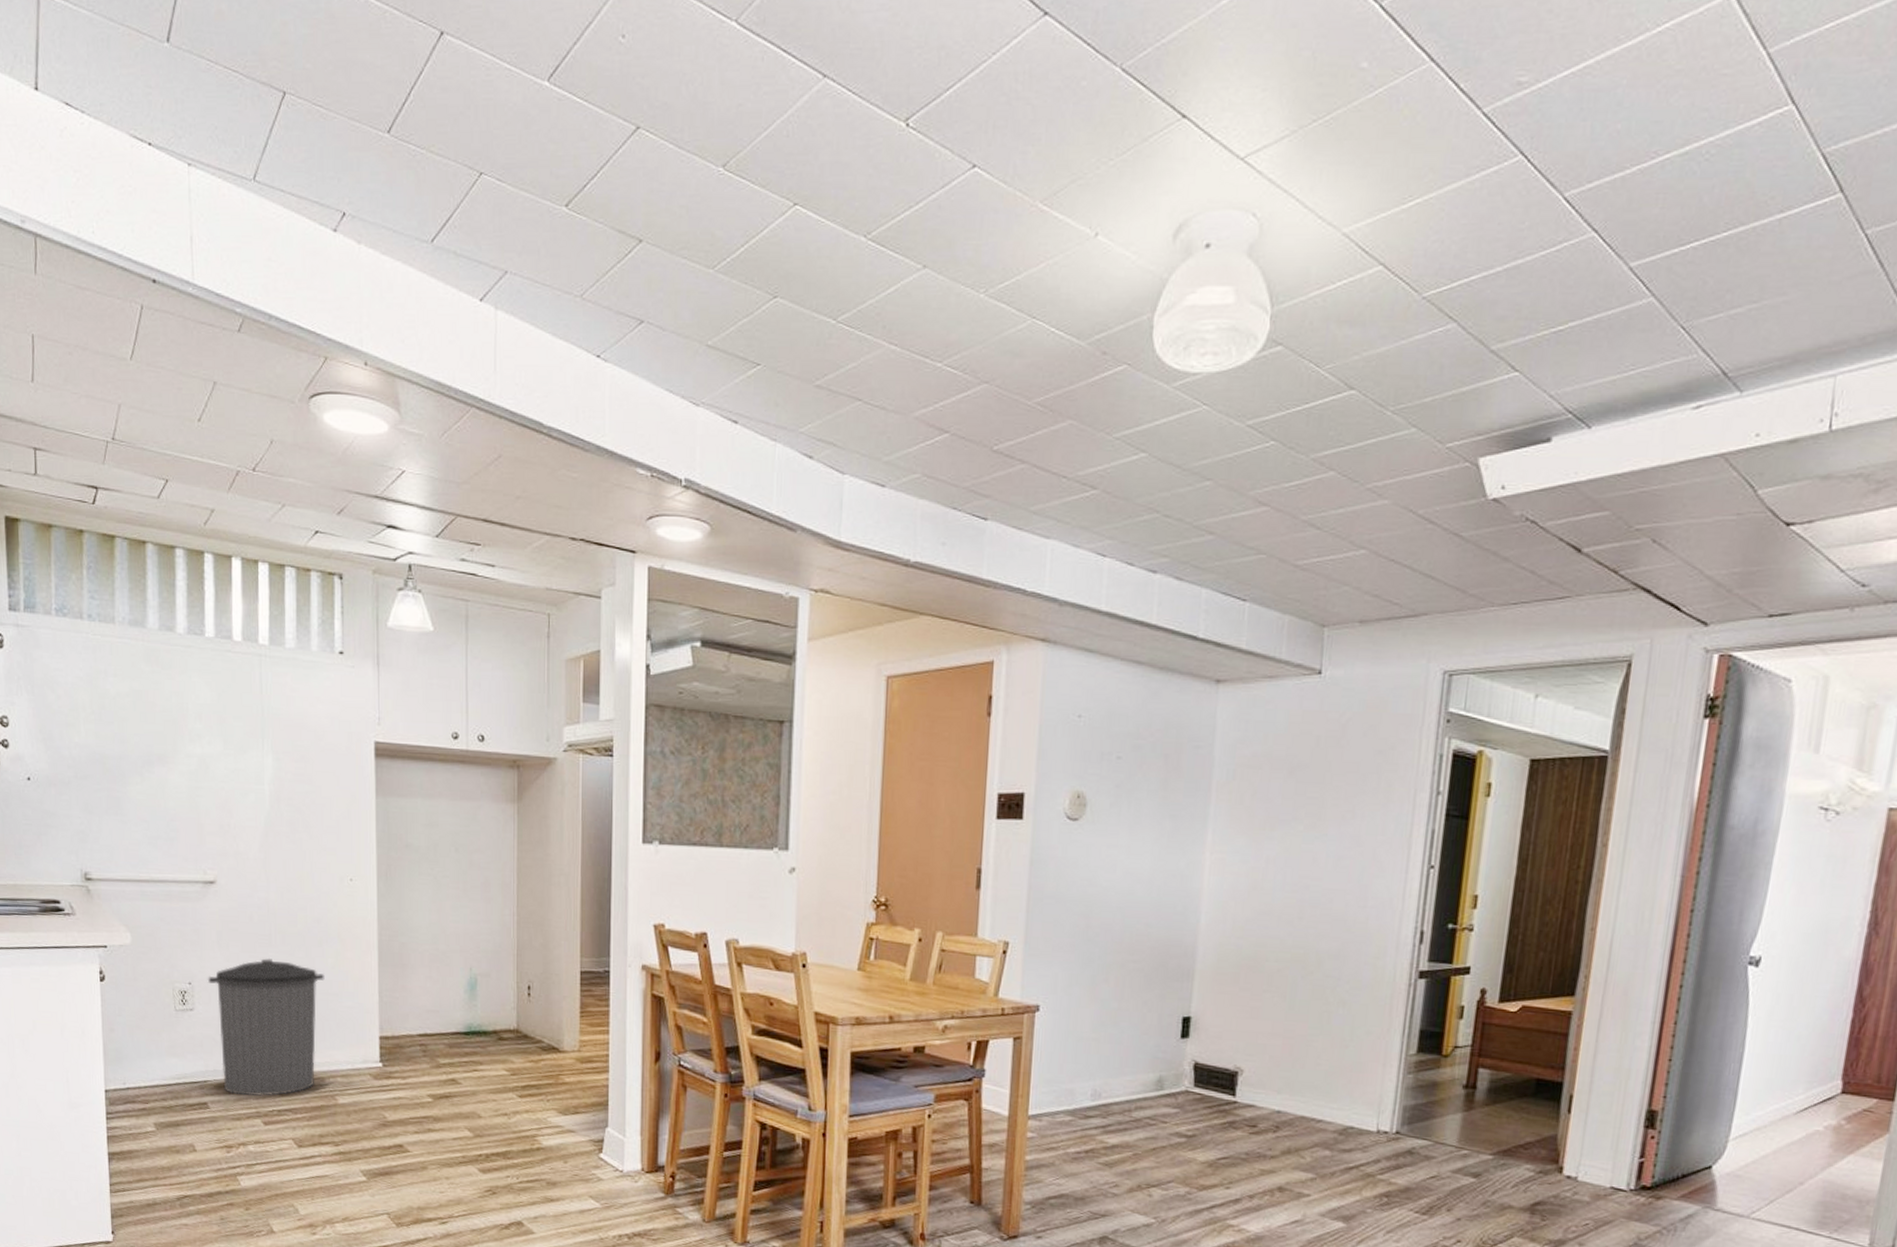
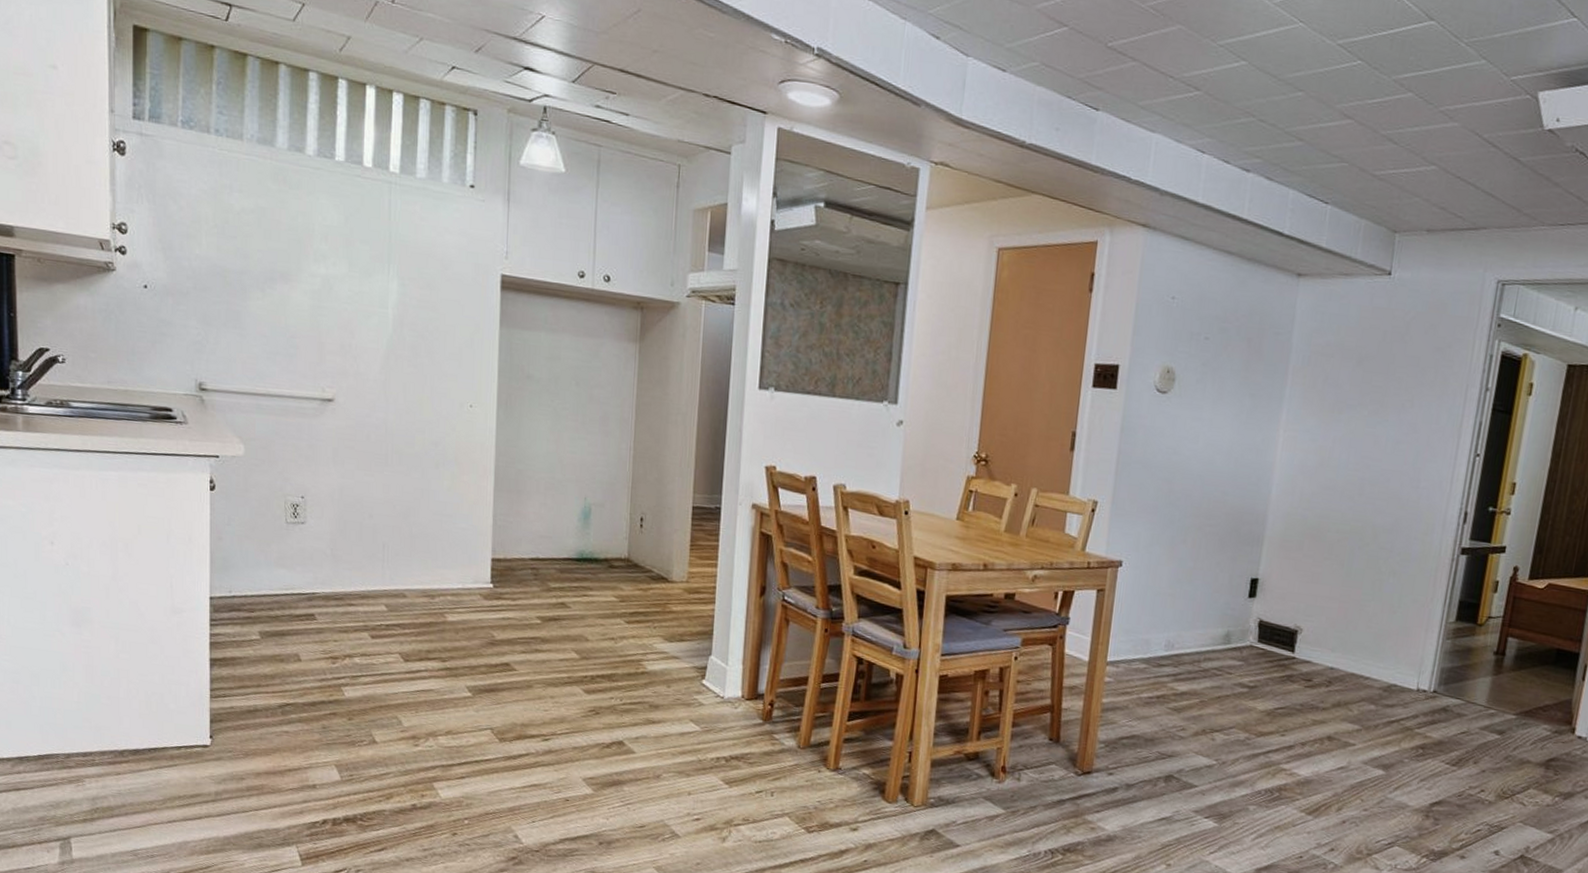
trash can: present [207,957,325,1096] -> none [320,476,440,611]

